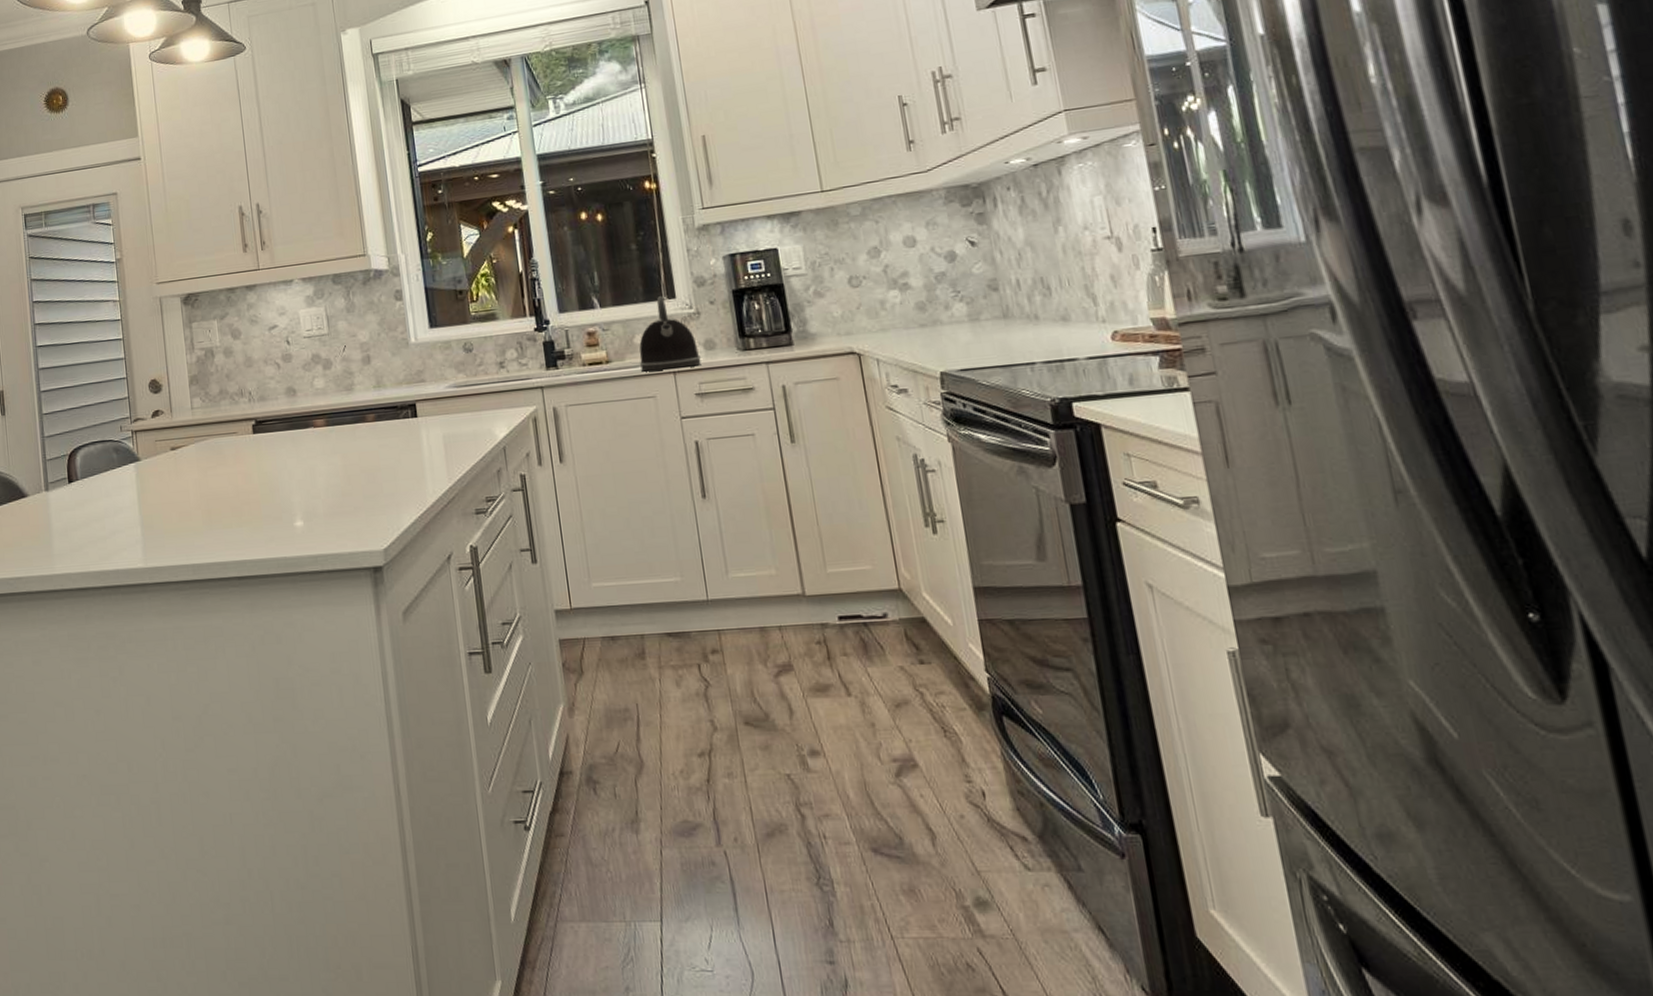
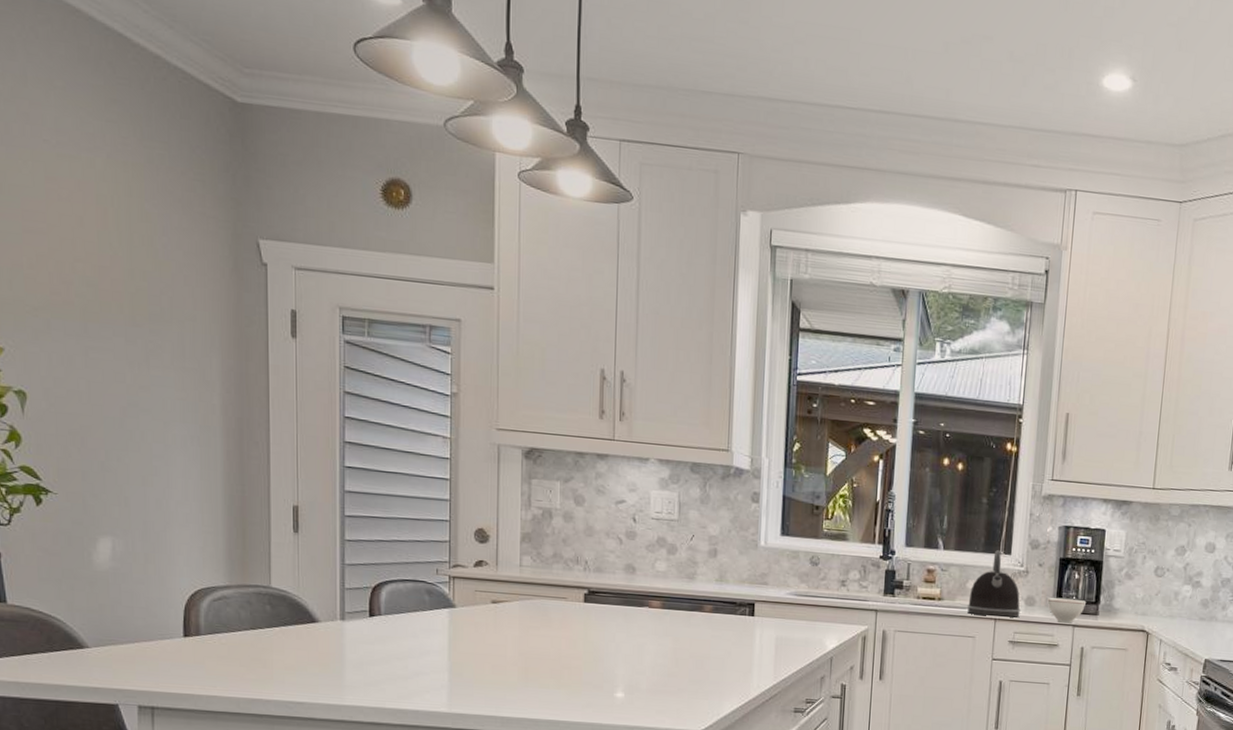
bowl: none [727,331,776,363] -> present [1046,597,1087,624]

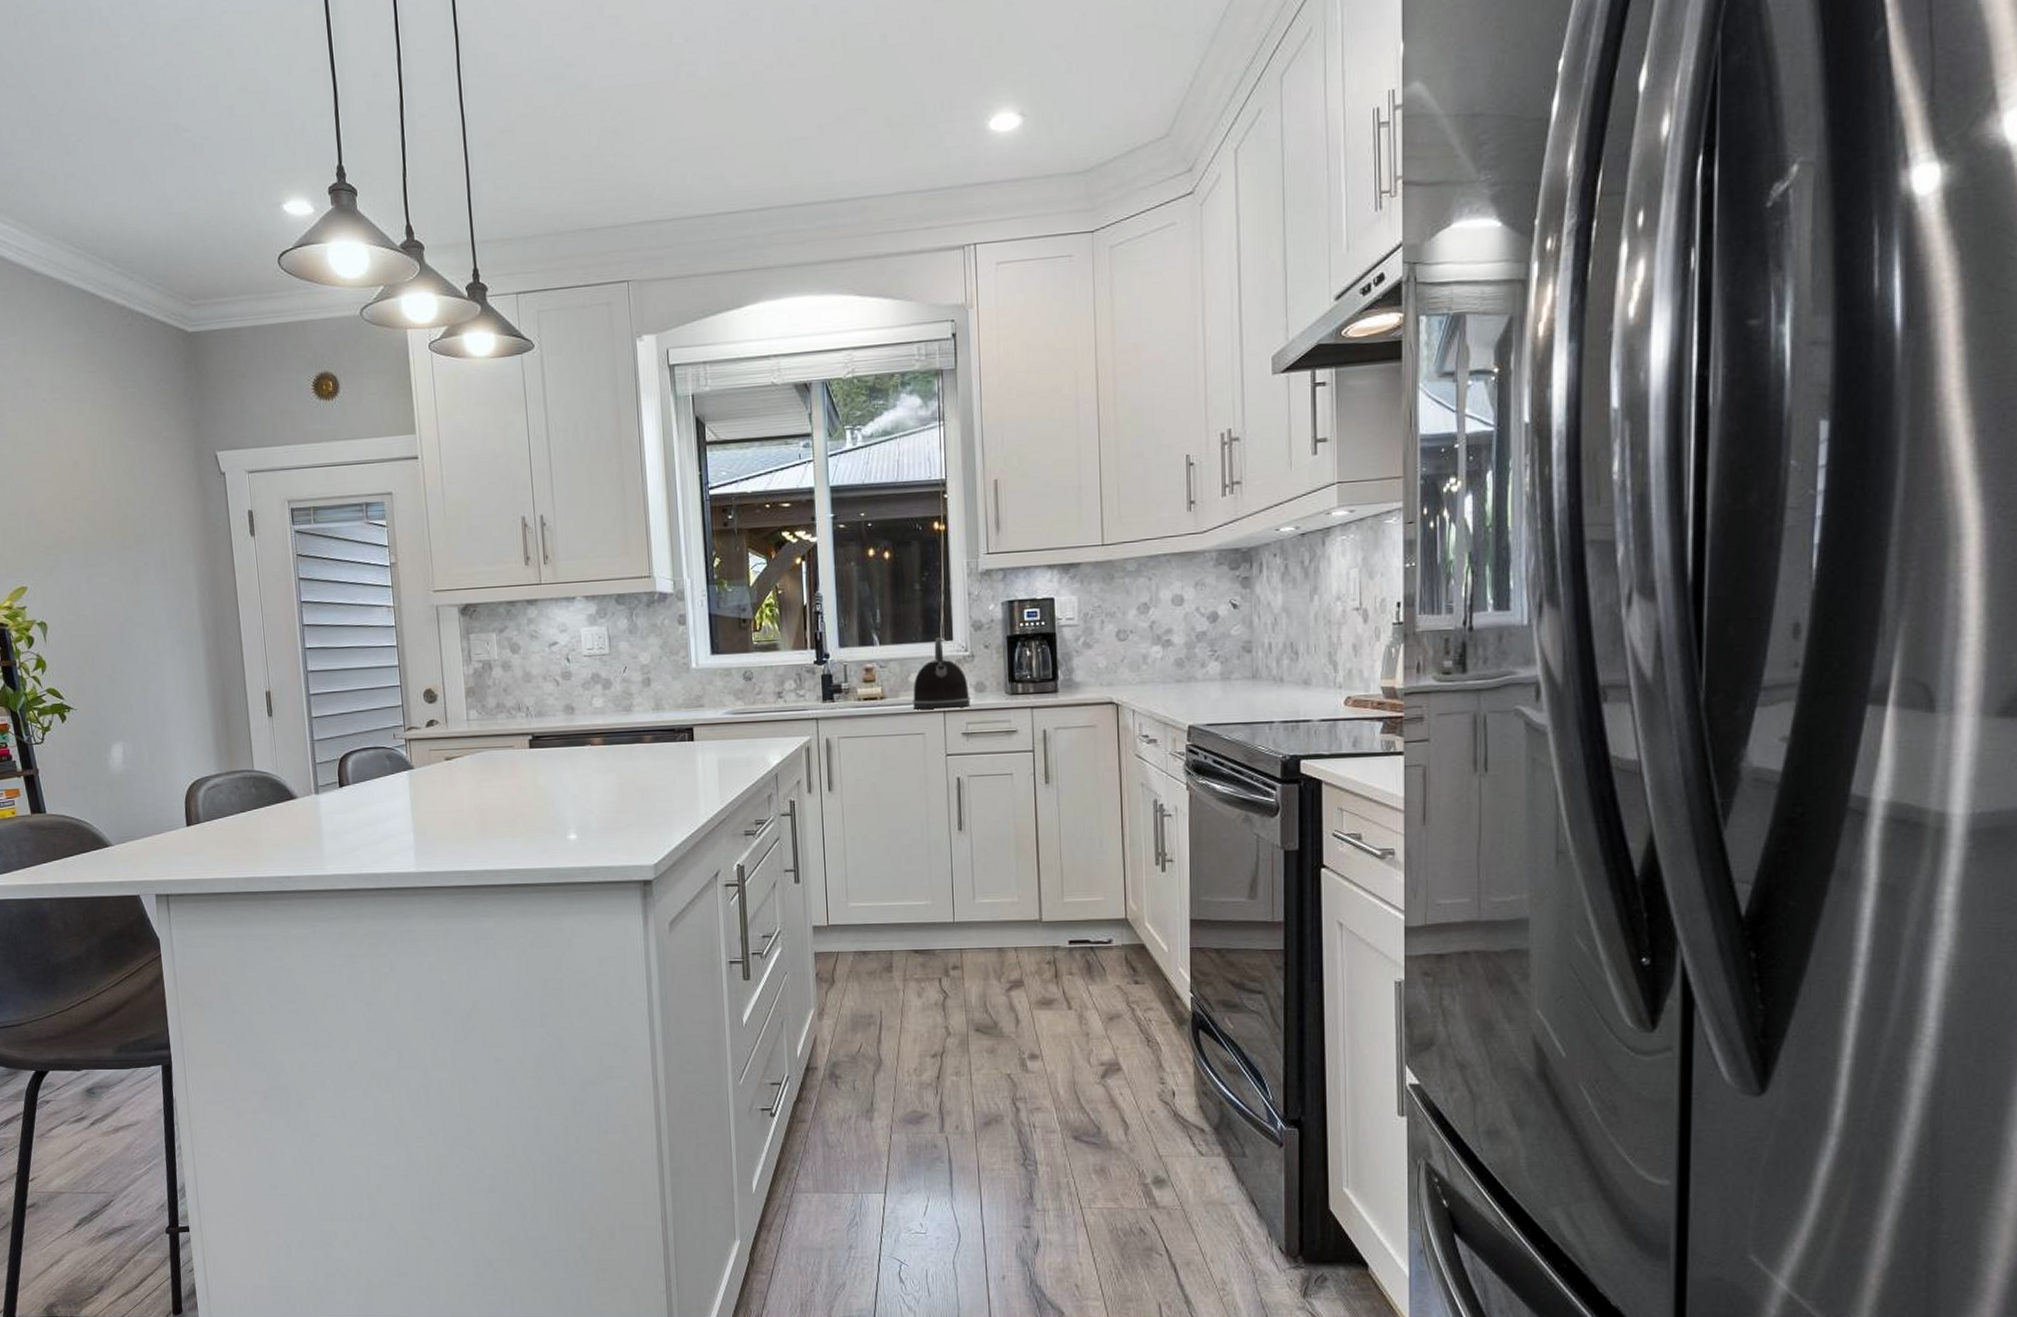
bowl: present [1046,597,1087,624] -> none [997,678,1043,707]

